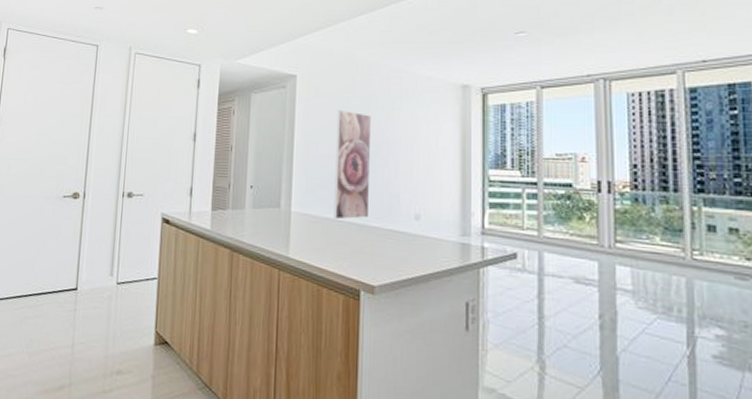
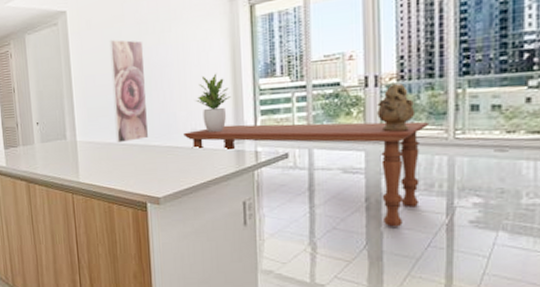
dining table: none [406,214,664,353] -> present [183,121,428,227]
potted plant: none [421,157,459,220] -> present [195,73,231,132]
decorative urn: none [611,191,651,245] -> present [377,82,416,132]

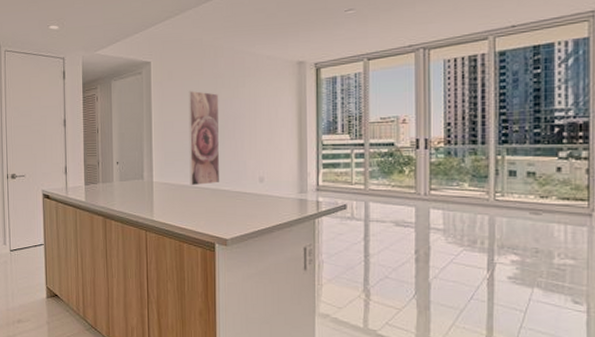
dining table: present [183,121,428,227] -> none [252,175,472,279]
potted plant: present [195,73,231,132] -> none [264,127,296,181]
decorative urn: present [377,82,416,132] -> none [427,146,461,191]

